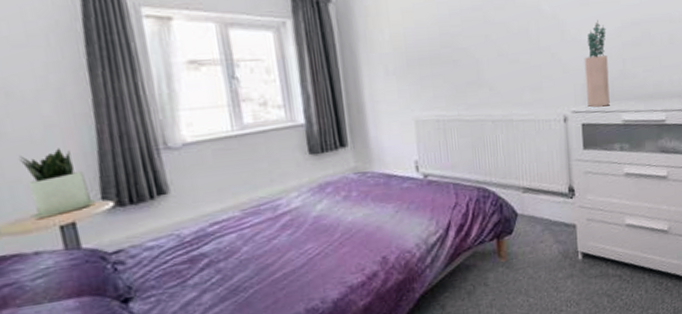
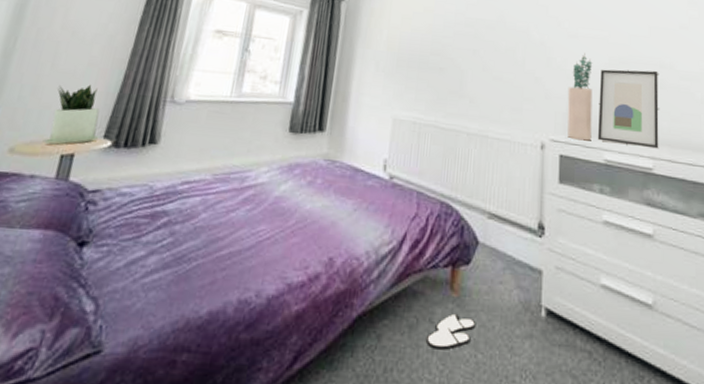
slippers: none [483,273,525,304] -> present [425,313,476,350]
picture frame: none [614,26,671,104] -> present [597,69,660,149]

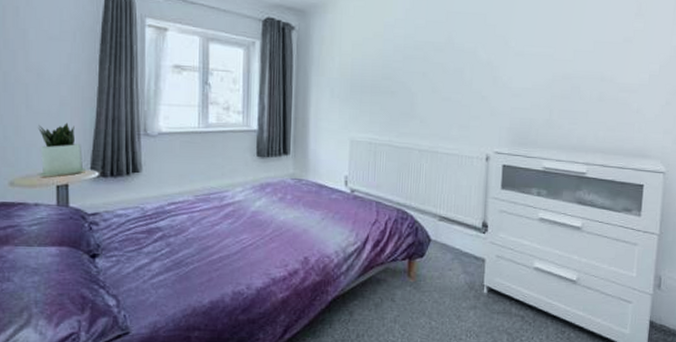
slippers: present [425,313,476,350] -> none [389,294,430,320]
vase: present [567,53,593,141] -> none [510,70,537,152]
picture frame: present [597,69,660,149] -> none [537,84,600,156]

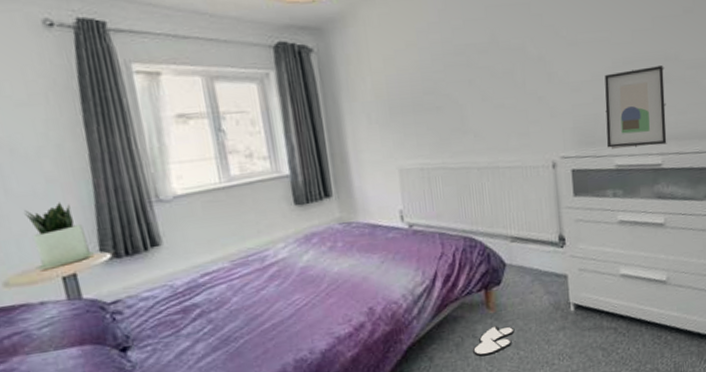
slippers: none [389,294,430,320] -> present [472,325,515,357]
picture frame: none [537,84,600,156] -> present [604,64,667,148]

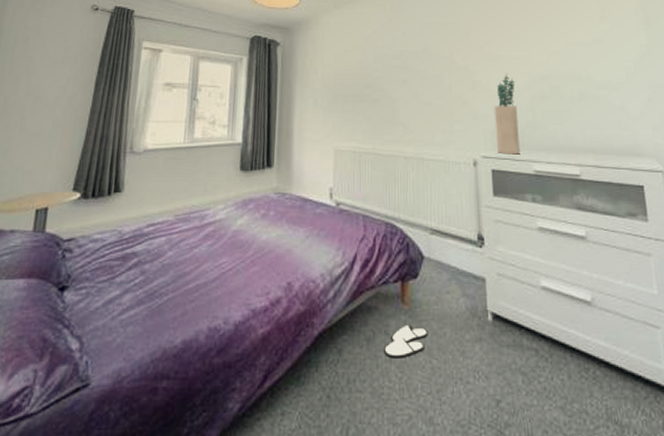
planter: present [24,202,95,271] -> none [20,143,69,201]
vase: none [572,60,601,153] -> present [493,73,520,155]
picture frame: present [604,64,667,148] -> none [523,83,584,156]

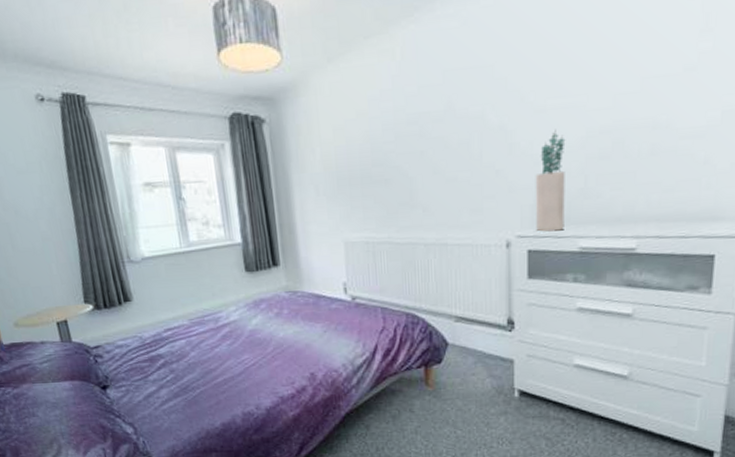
slippers: present [383,324,429,359] -> none [408,403,453,431]

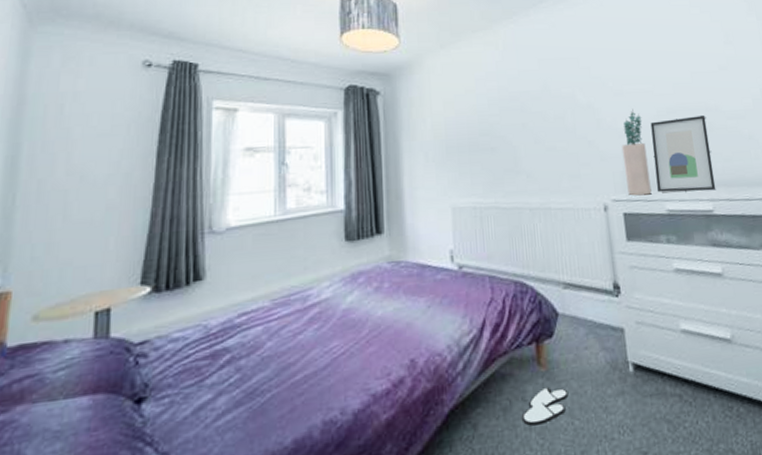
slippers: none [408,403,453,431] -> present [521,386,569,426]
picture frame: none [571,134,652,229] -> present [650,114,716,193]

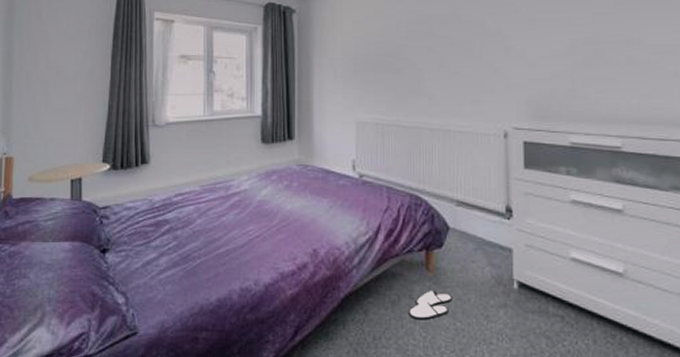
vase: present [621,108,652,196] -> none [528,37,556,126]
picture frame: present [650,114,716,193] -> none [561,47,628,127]

